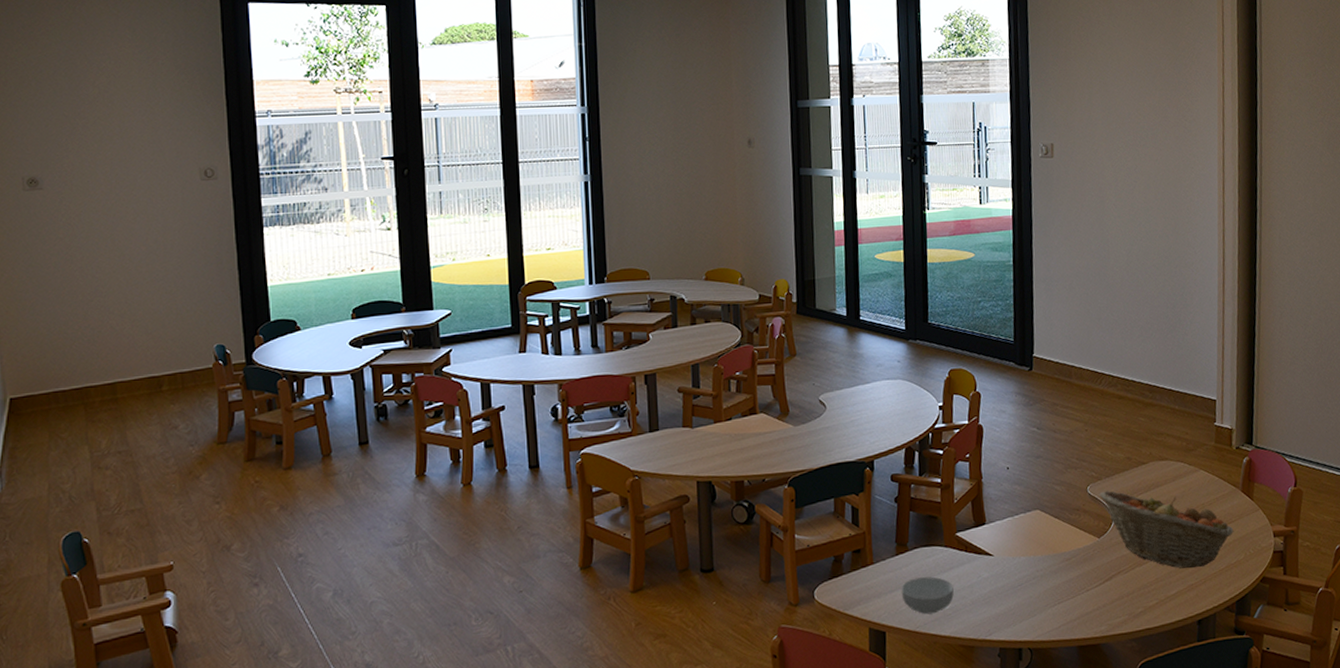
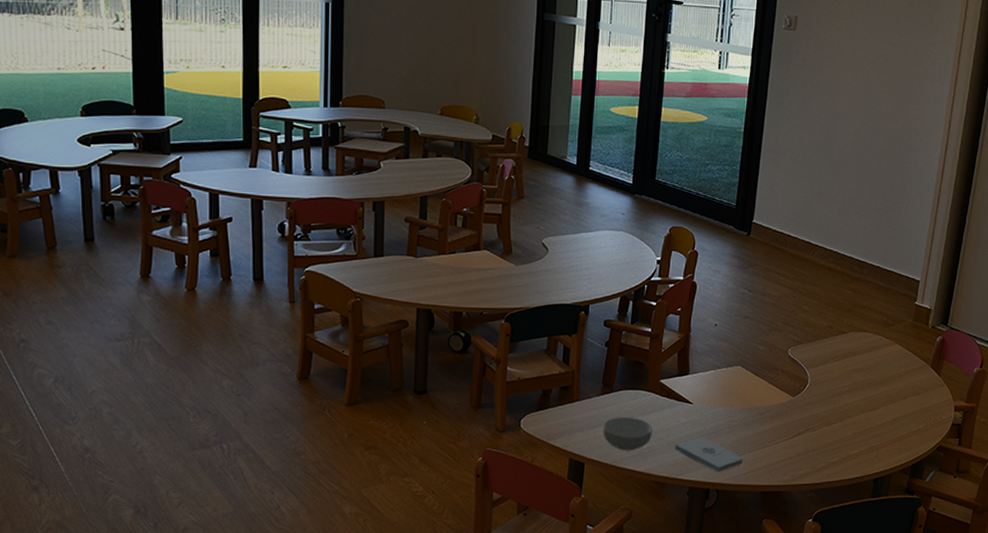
notepad: none [979,591,1055,629] -> present [675,437,744,473]
fruit basket: present [1099,491,1234,569] -> none [798,355,919,432]

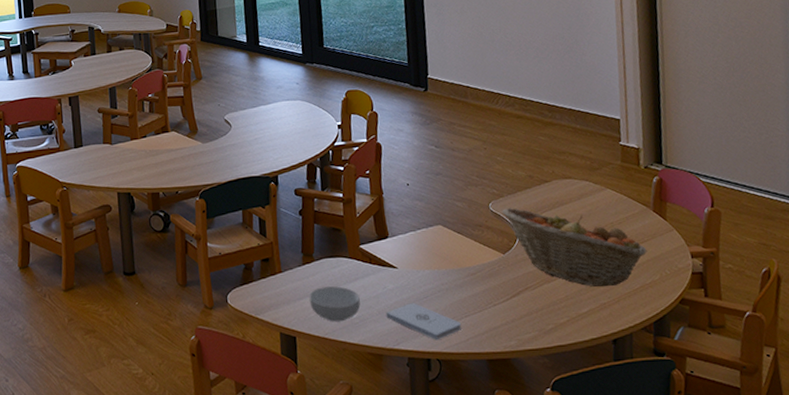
fruit basket: none [798,355,919,432] -> present [501,208,647,288]

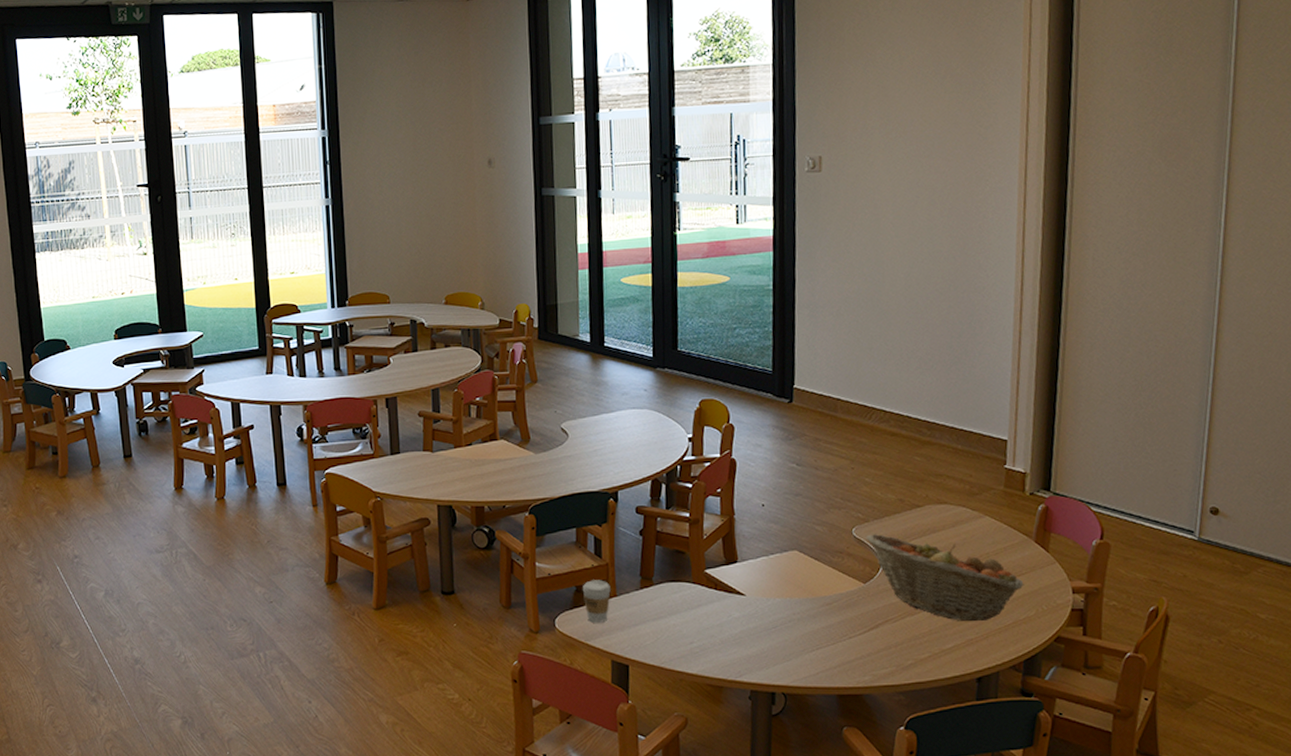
coffee cup: none [250,257,276,298] -> present [582,580,611,623]
cereal bowl: present [309,286,361,322] -> none [645,613,702,651]
notepad: present [385,303,462,341] -> none [729,633,812,673]

